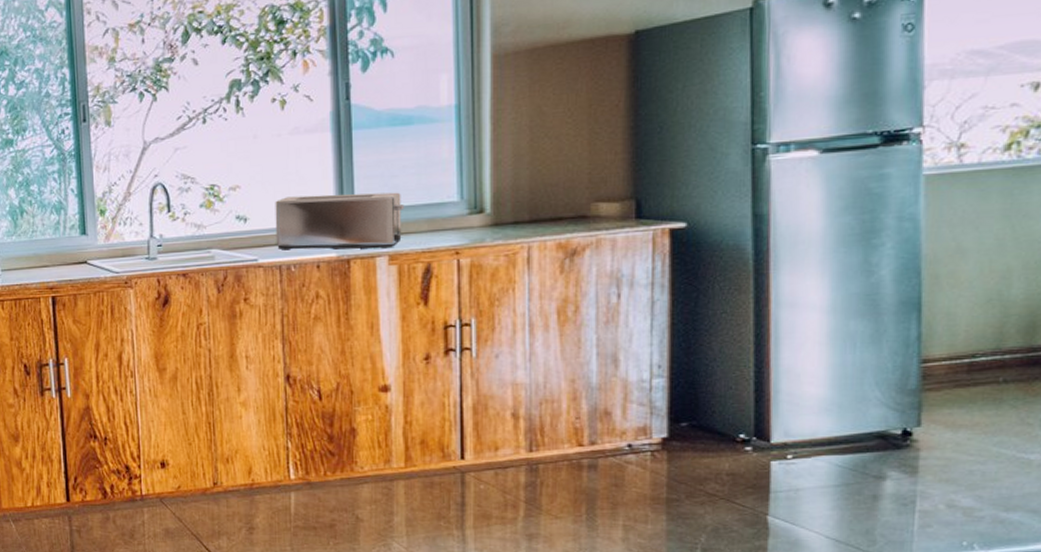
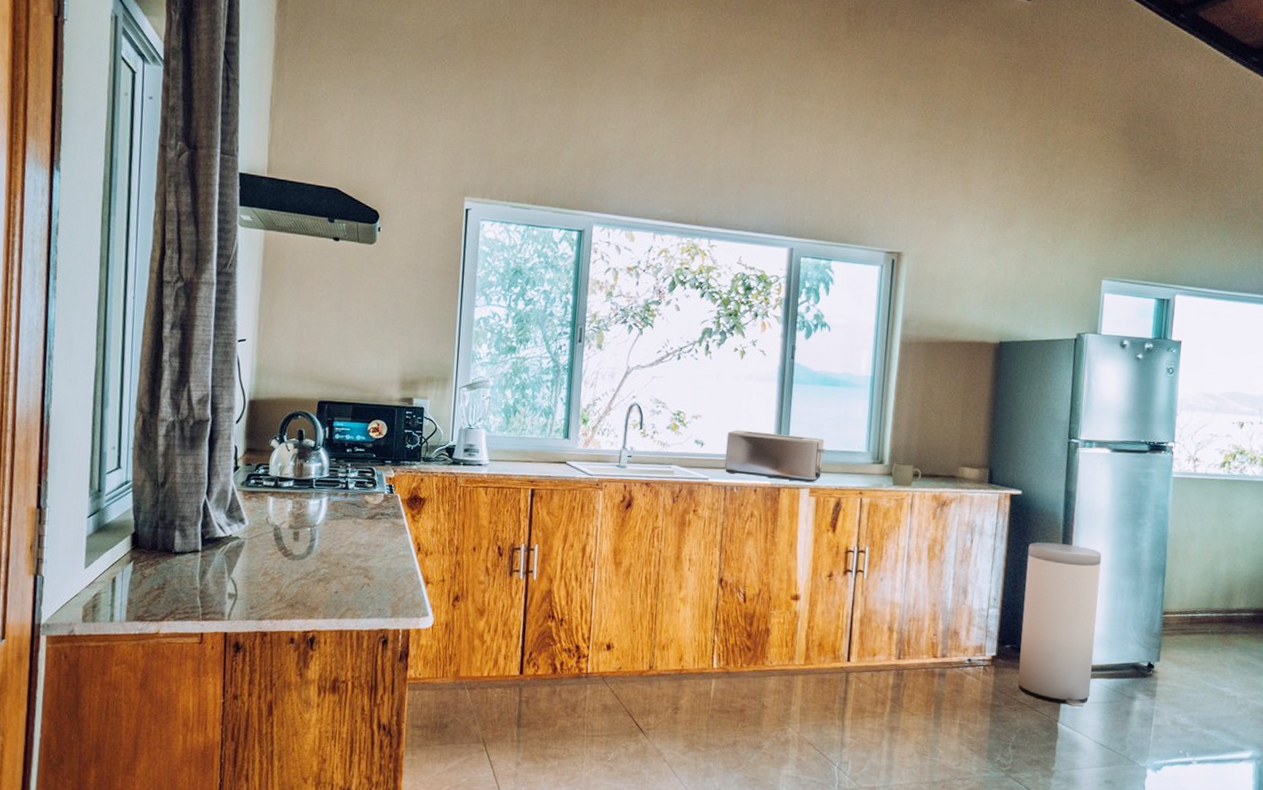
mug: none [497,207,539,238] -> present [891,462,922,487]
pedal bin: none [702,284,817,494] -> present [1017,542,1102,707]

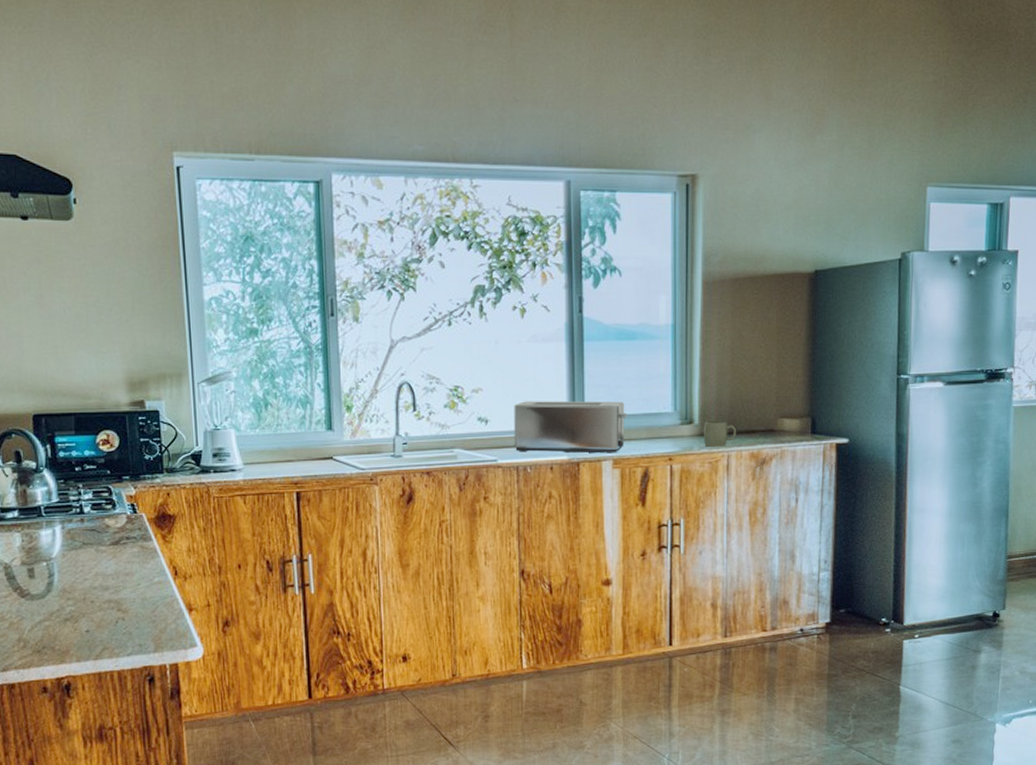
pedal bin: present [1017,542,1102,707] -> none [854,493,939,667]

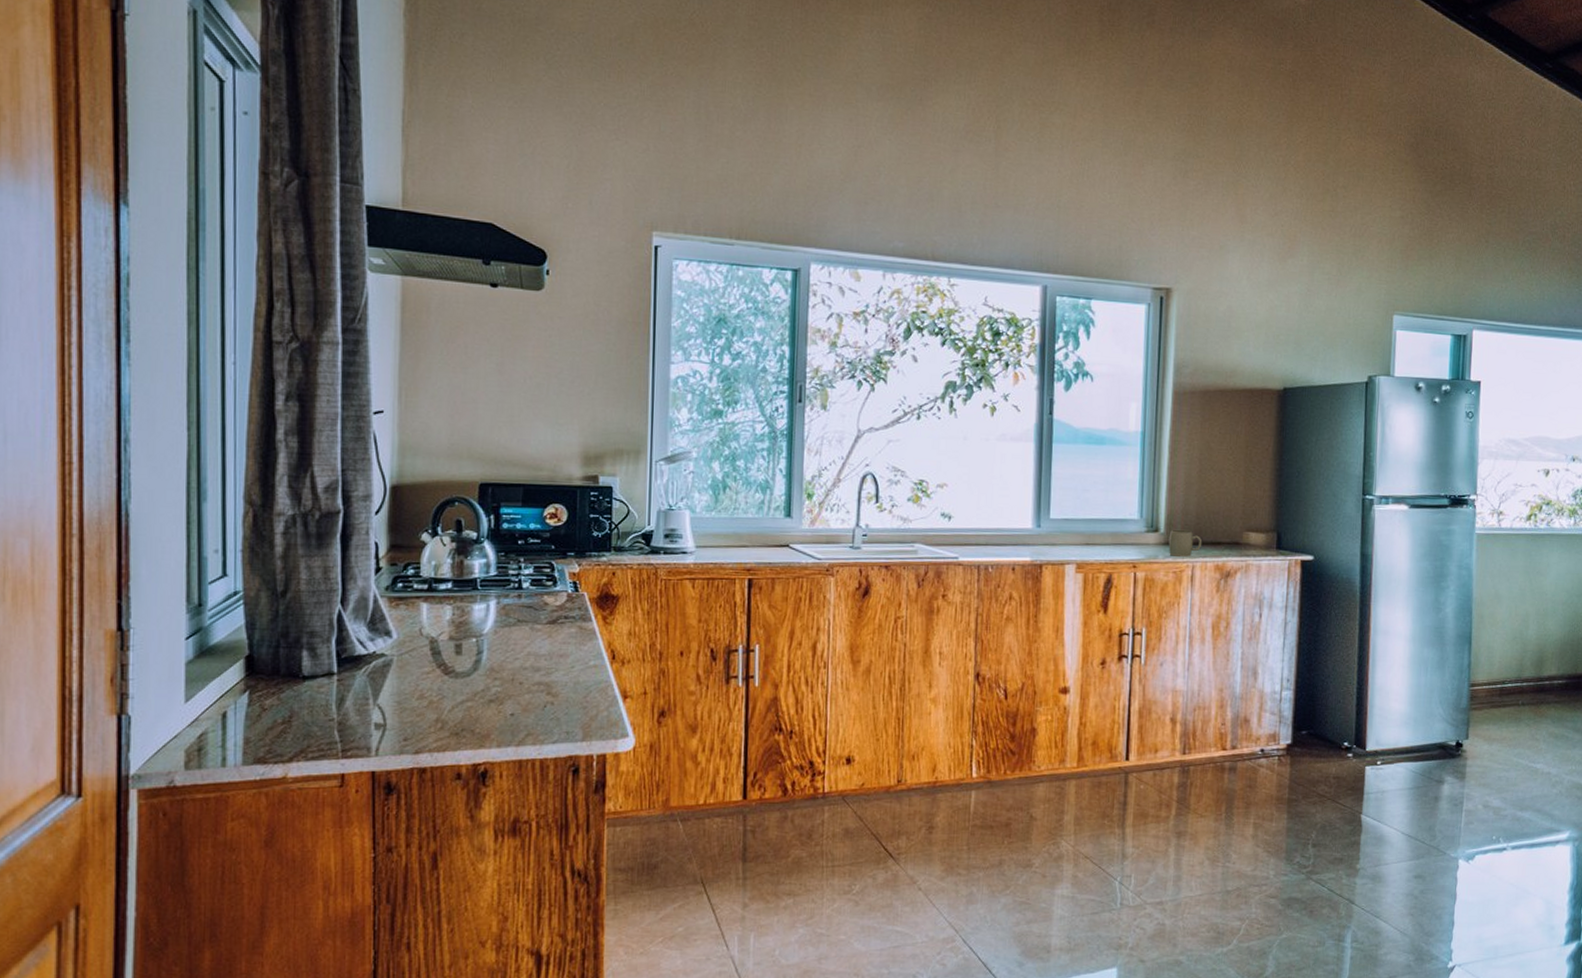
toaster: present [514,401,627,453] -> none [976,499,1093,558]

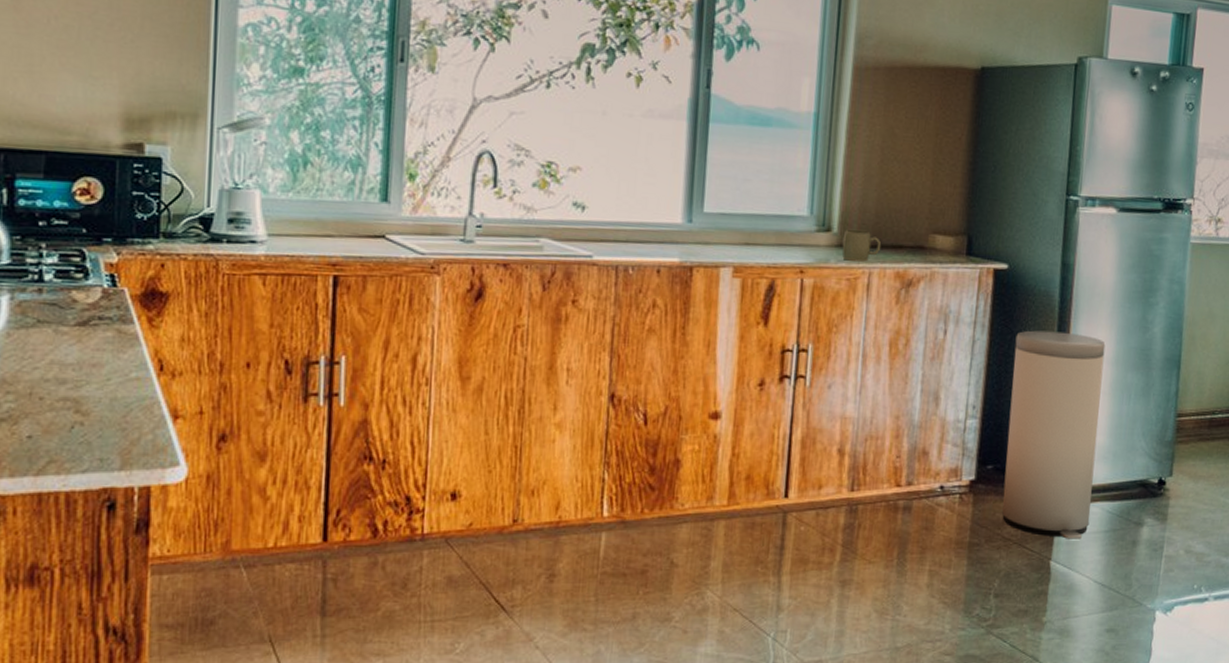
pedal bin: none [1316,612,1403,796] -> present [1001,330,1106,539]

